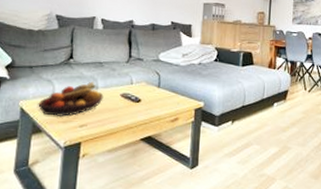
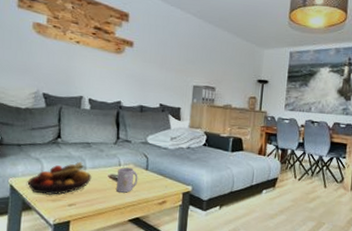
mug: none [128,86,150,111] -> present [116,167,138,193]

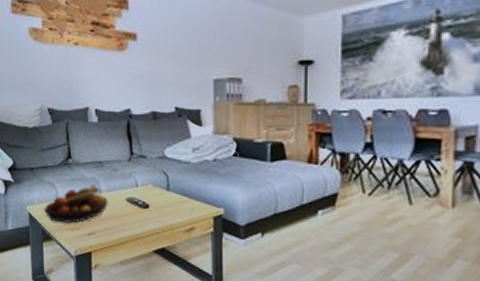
mug: present [116,167,138,193] -> none [136,188,159,219]

